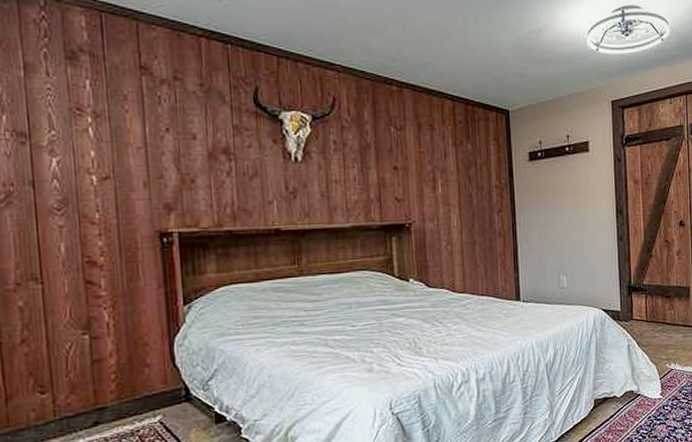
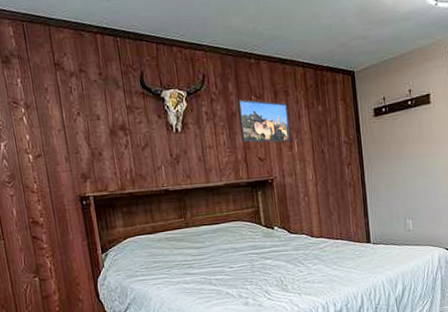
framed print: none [374,130,435,182] -> present [238,99,291,143]

